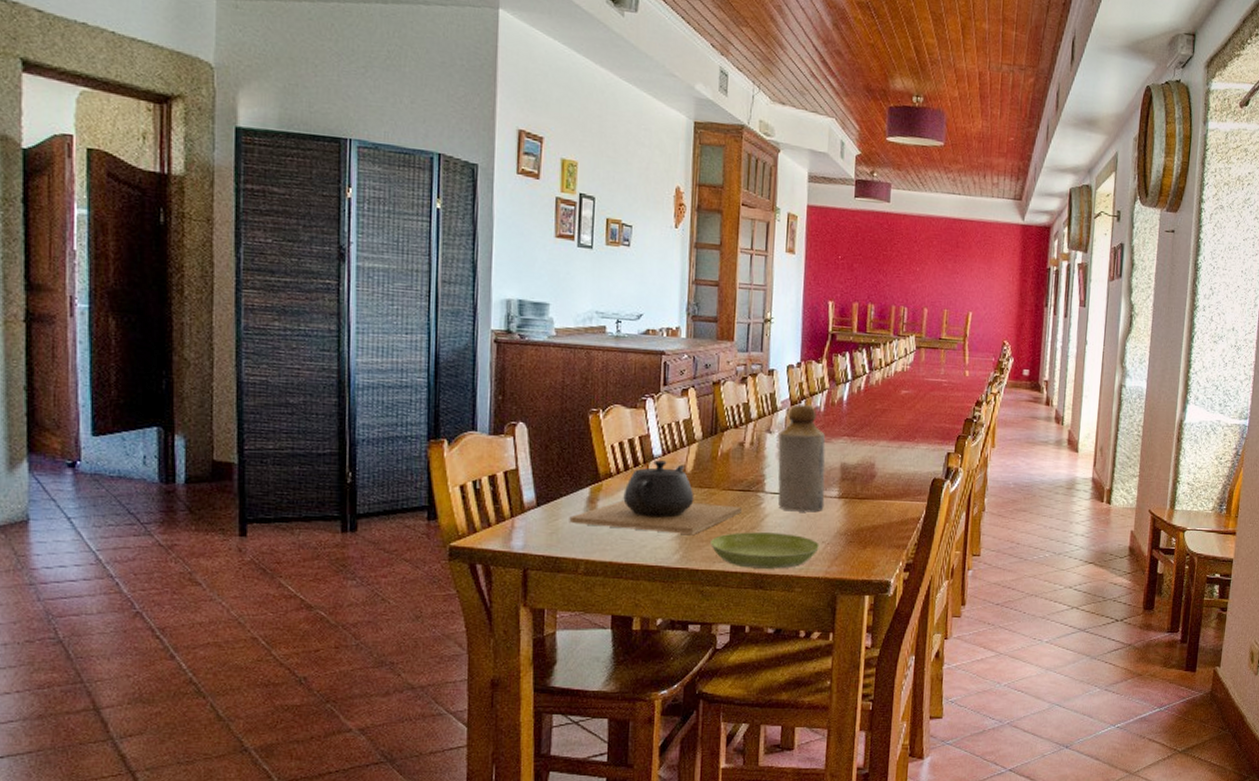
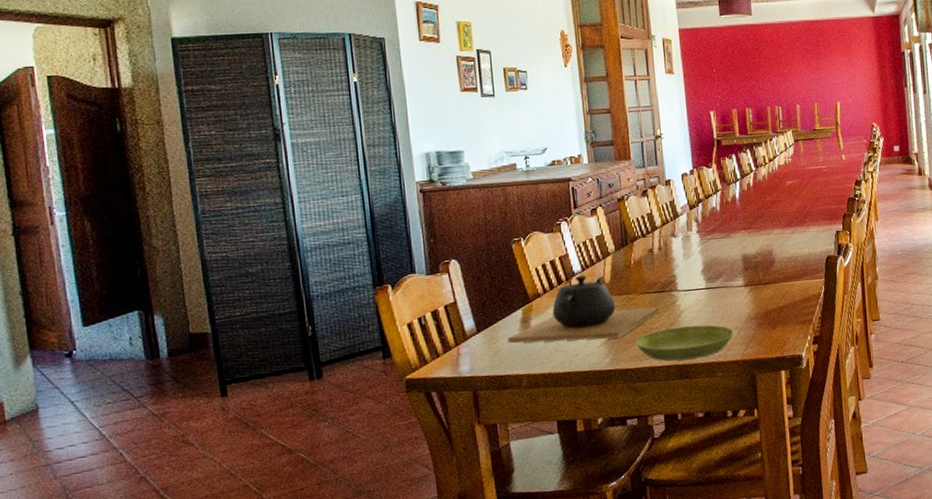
bottle: present [777,404,826,512] -> none [682,207,733,305]

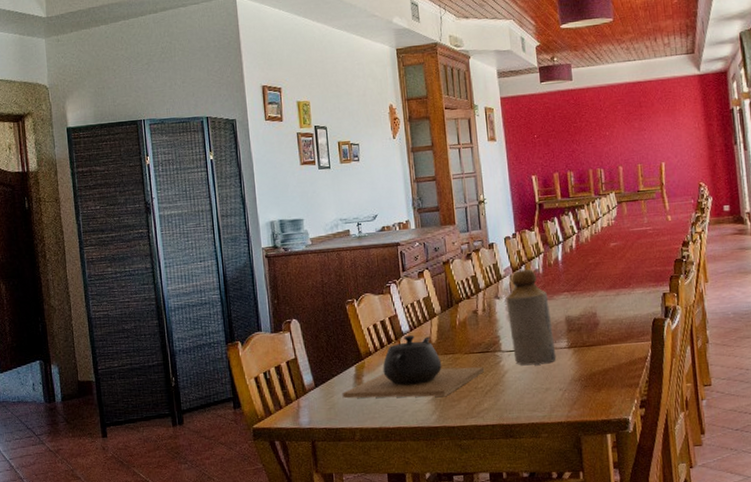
saucer: present [635,325,733,361] -> none [460,385,558,420]
bottle: none [682,207,733,305] -> present [506,269,557,366]

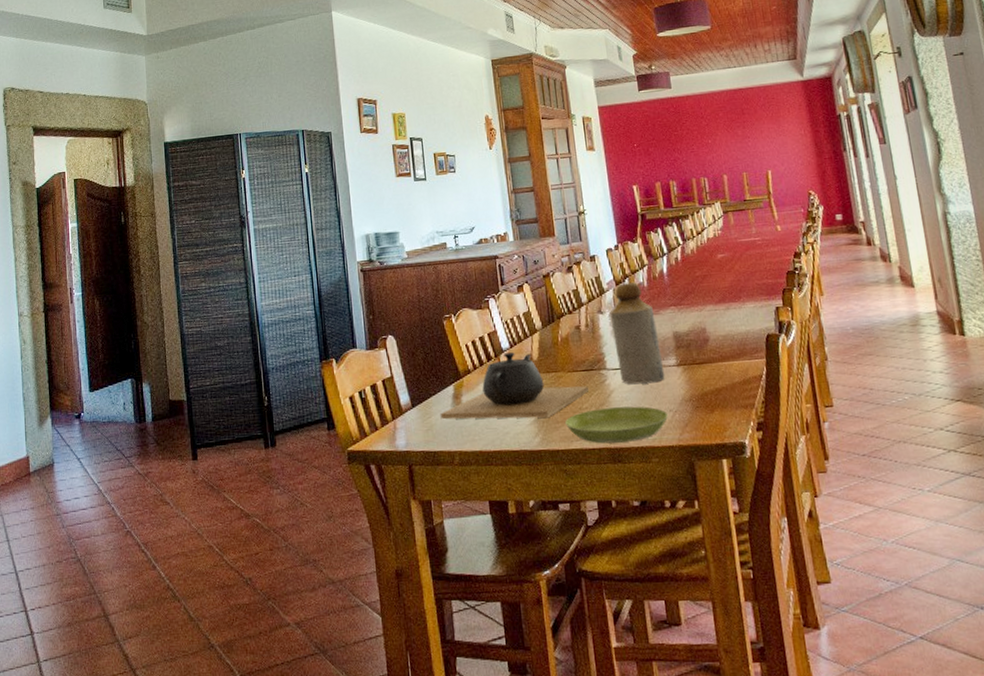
saucer: none [460,385,558,420] -> present [564,406,668,444]

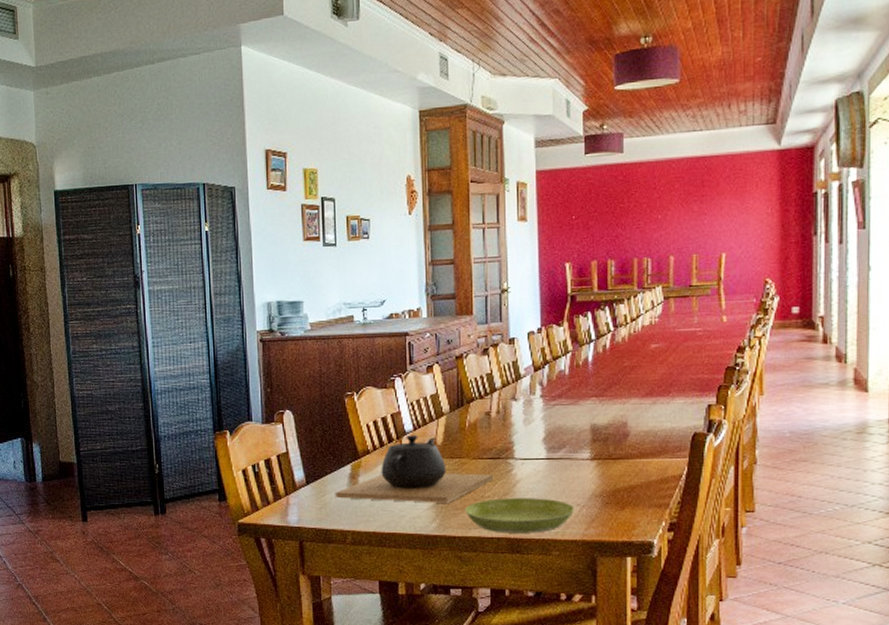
bottle: present [609,282,665,385] -> none [524,369,577,476]

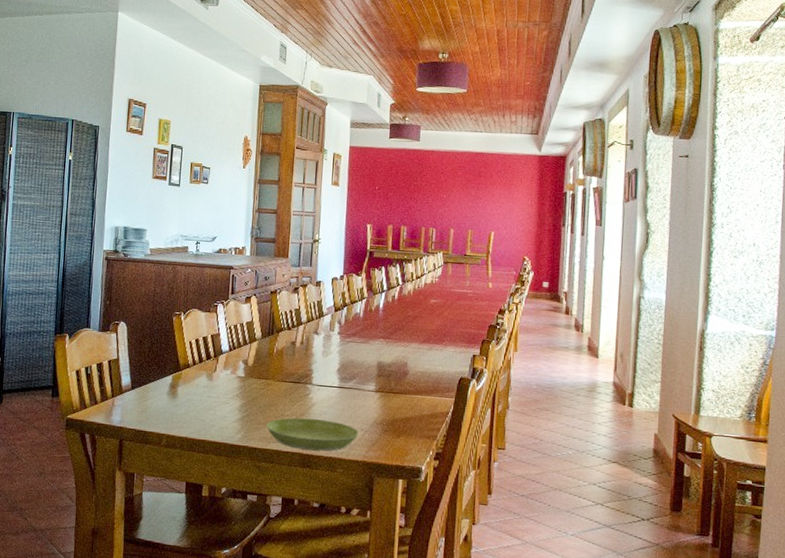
teapot: present [335,435,494,503] -> none [155,355,294,418]

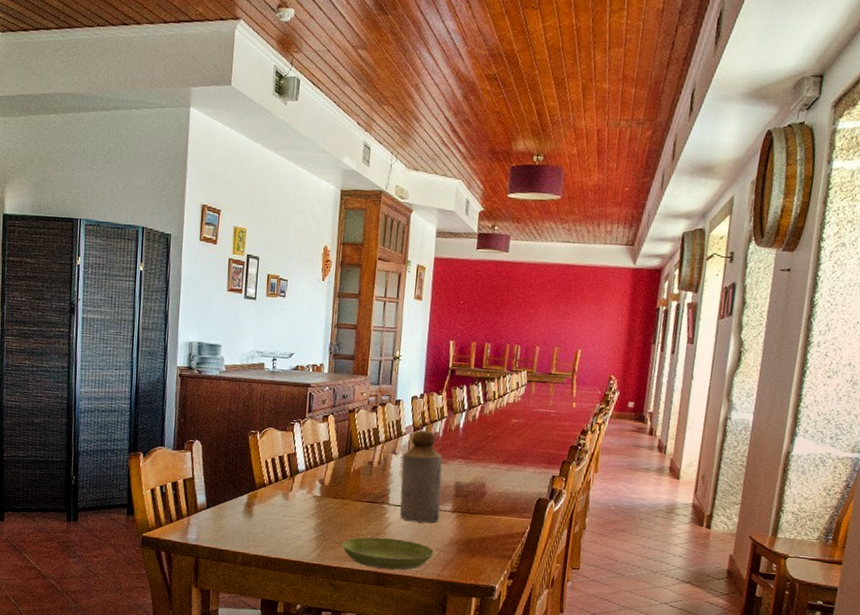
bottle: none [323,311,364,404] -> present [399,430,443,523]

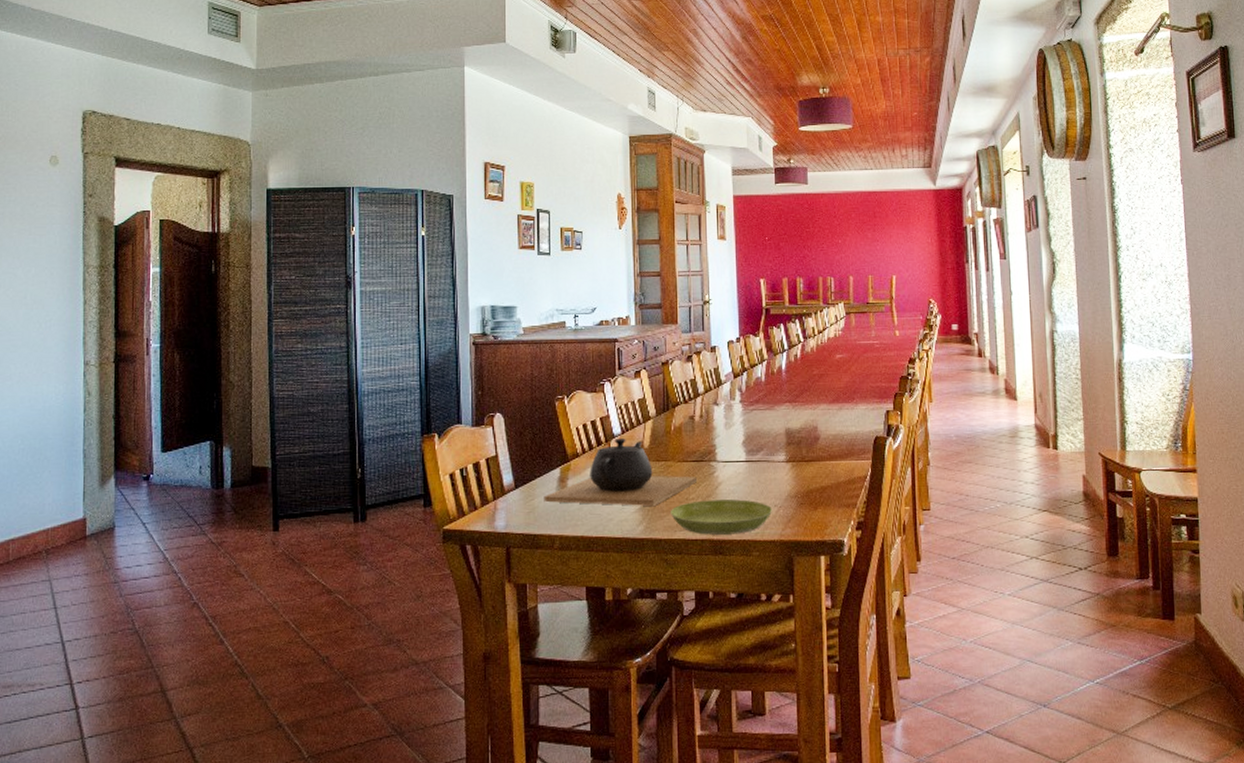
teapot: none [231,474,370,537] -> present [544,438,698,506]
bottle: present [399,430,443,523] -> none [725,376,773,478]

